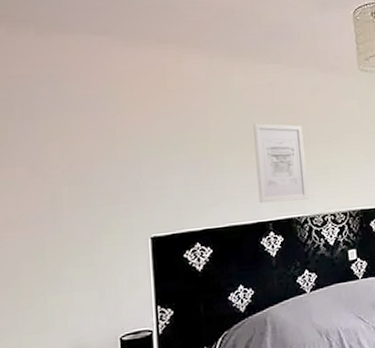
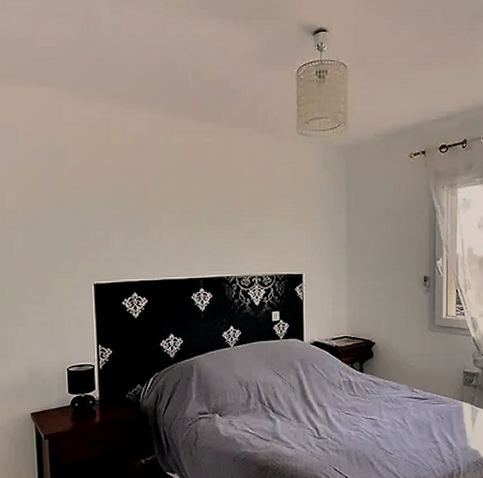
wall art: present [253,123,309,204] -> none [190,183,238,261]

